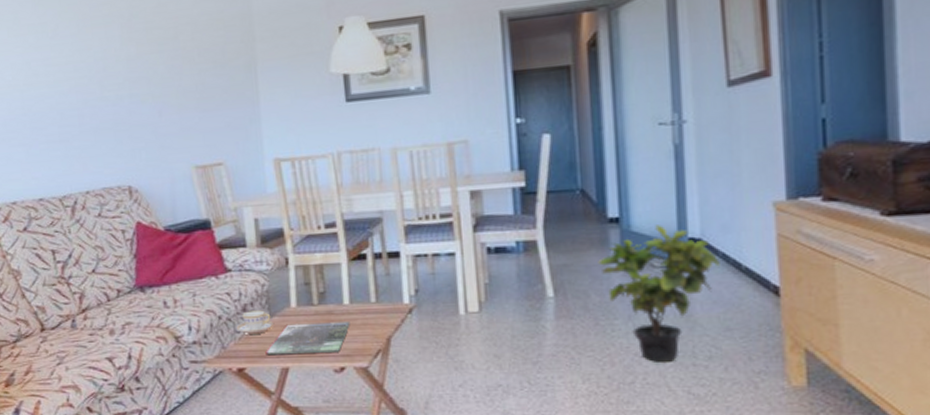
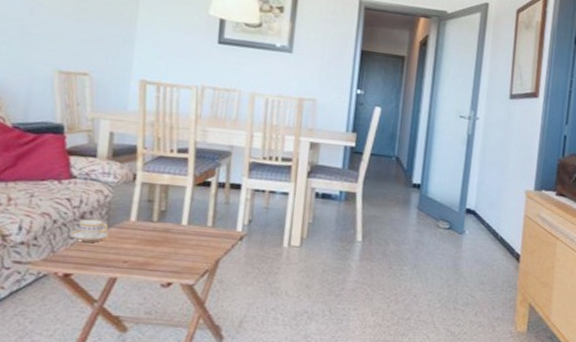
magazine: present [265,322,350,356] -> none [96,236,185,268]
potted plant: present [598,225,720,362] -> none [399,195,485,305]

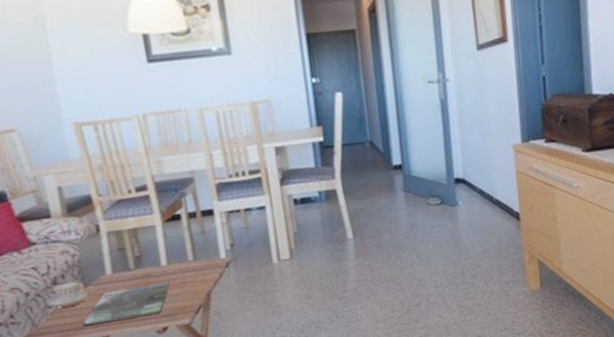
magazine: none [96,236,185,268] -> present [82,282,170,326]

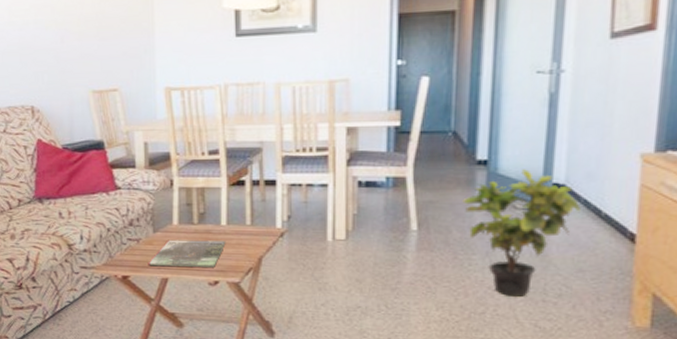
teacup: present [47,281,89,308] -> none [123,225,156,248]
potted plant: none [387,169,478,285] -> present [462,169,581,297]

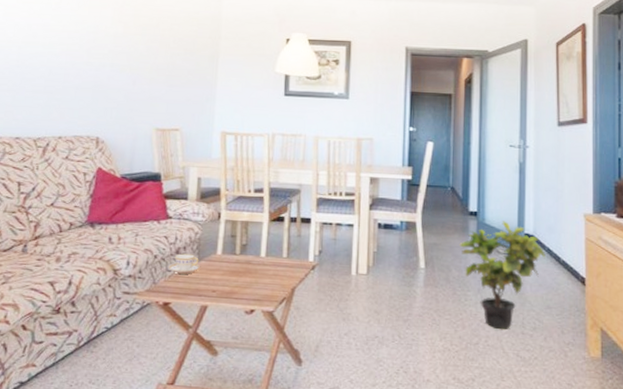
teacup: none [123,225,156,248] -> present [168,253,200,275]
magazine: present [148,239,226,267] -> none [189,268,264,296]

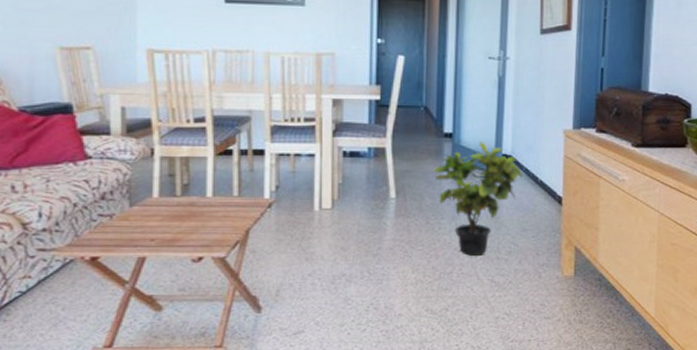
teacup: present [168,253,200,275] -> none [92,199,133,224]

